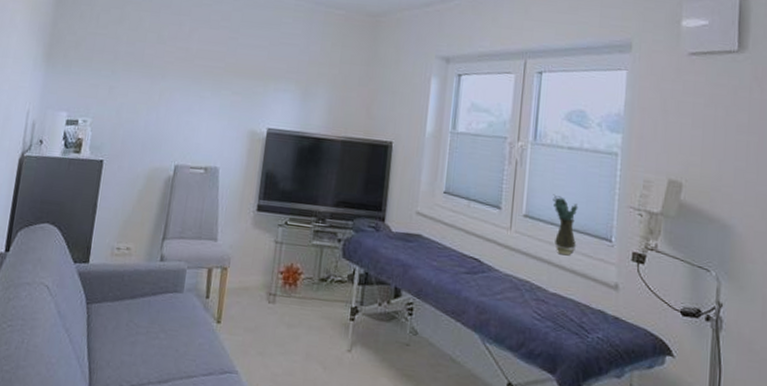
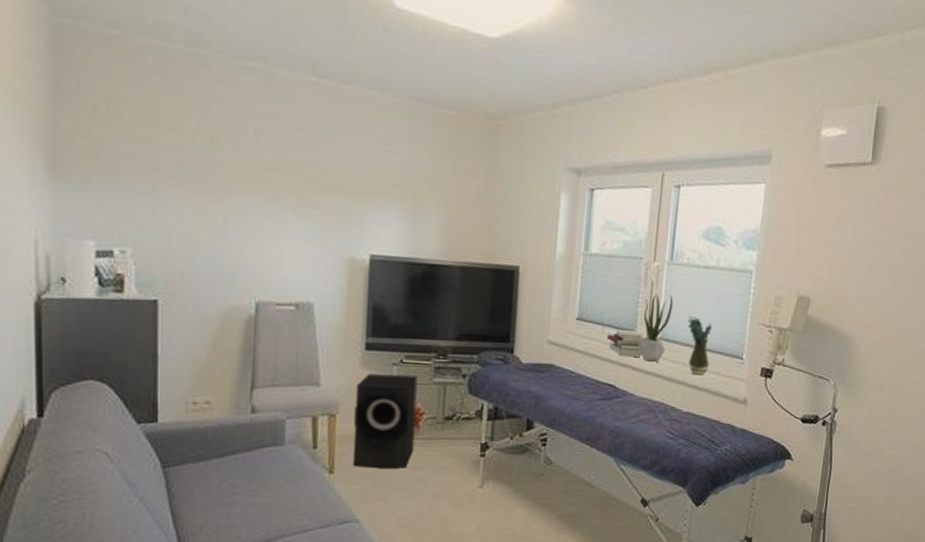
speaker: none [237,232,299,325] -> present [352,374,418,468]
books: none [473,205,507,234] -> present [607,330,643,358]
potted plant: none [503,172,538,240] -> present [638,294,673,363]

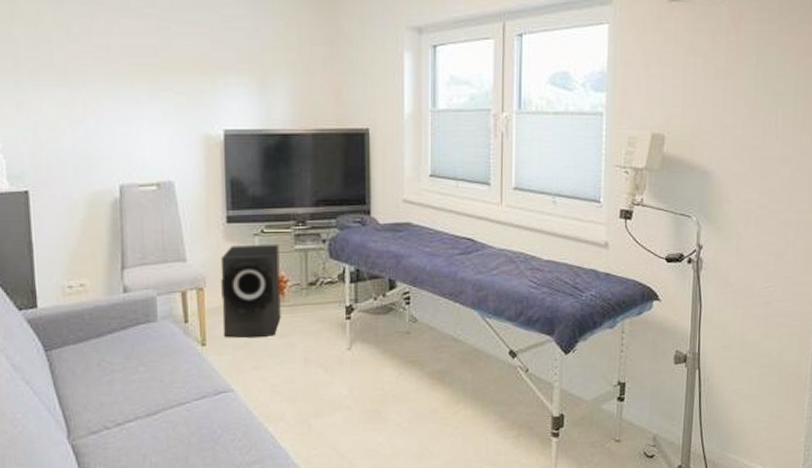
books: present [607,330,643,358] -> none [462,183,498,210]
potted plant: present [638,294,673,363] -> none [494,143,525,213]
vase: present [688,315,713,375] -> none [541,163,567,222]

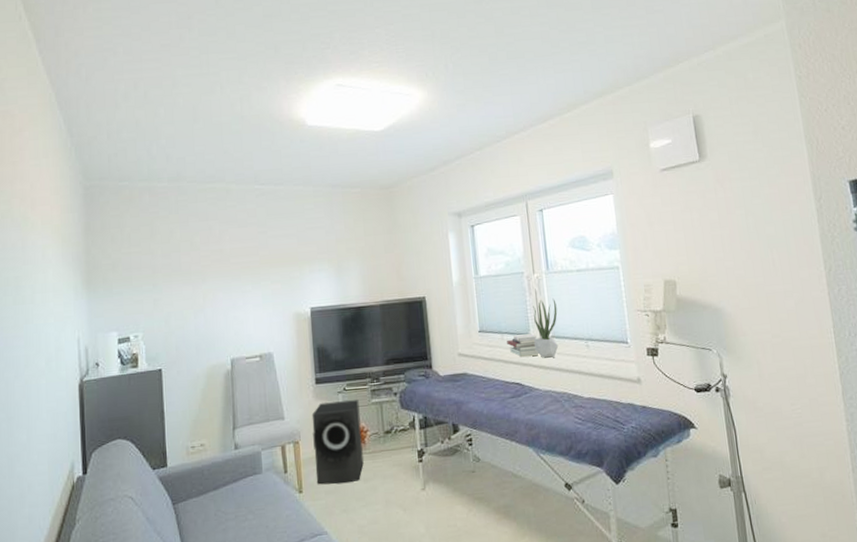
books: none [462,183,498,210] -> present [507,334,539,358]
potted plant: none [494,143,525,213] -> present [533,298,559,359]

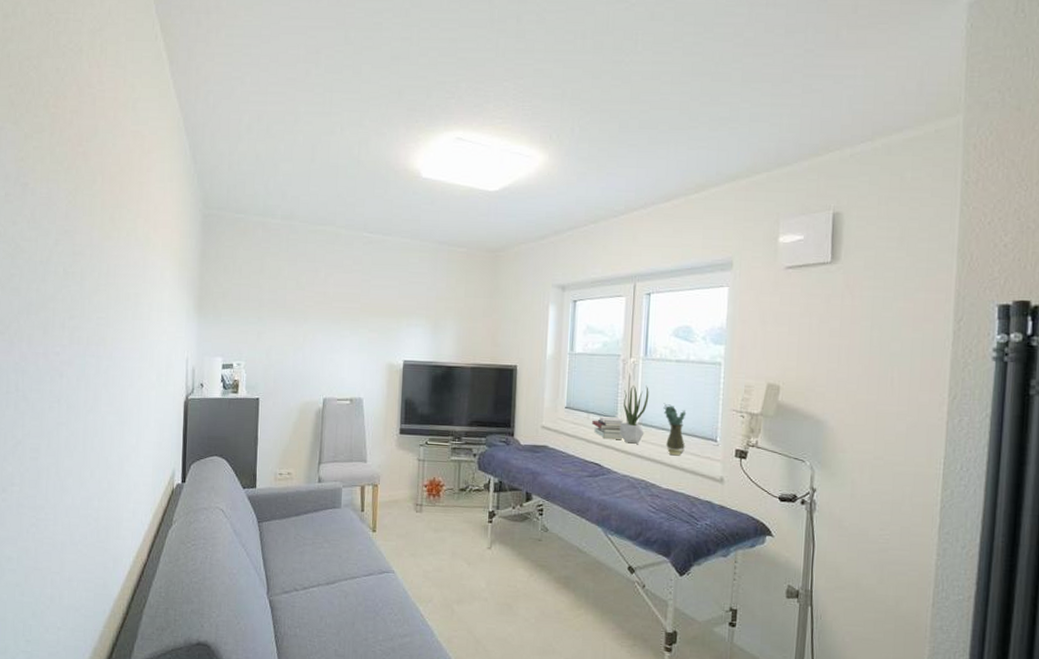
speaker: present [311,400,364,485] -> none [389,453,439,530]
vase: none [572,313,599,364] -> present [663,403,687,456]

